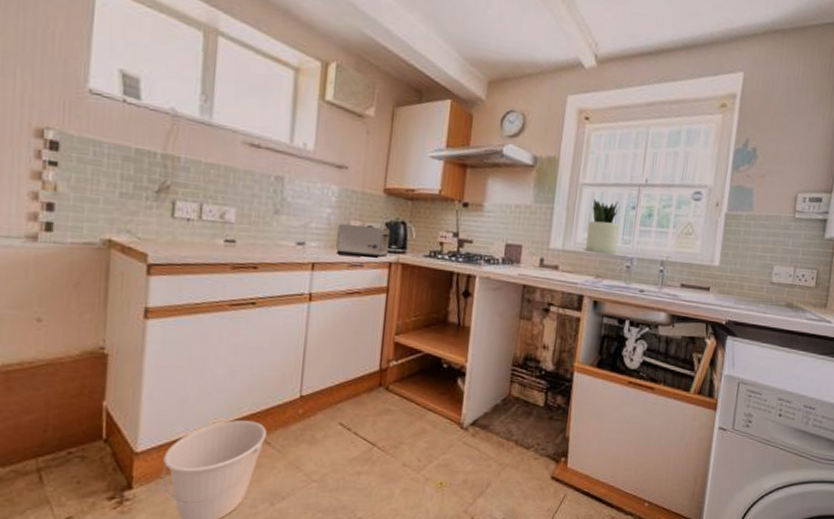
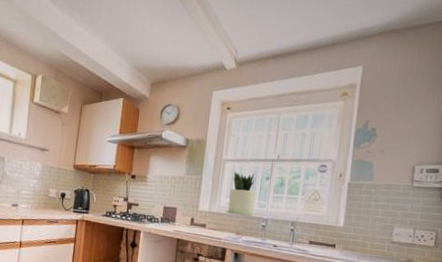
toaster: present [336,224,391,258] -> none [39,191,78,217]

